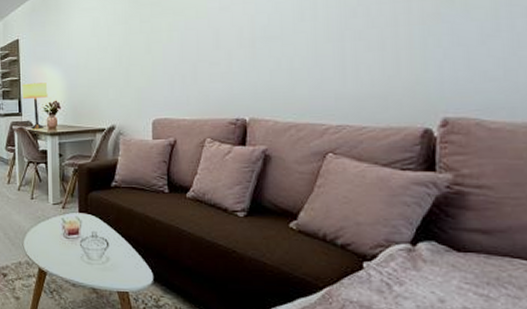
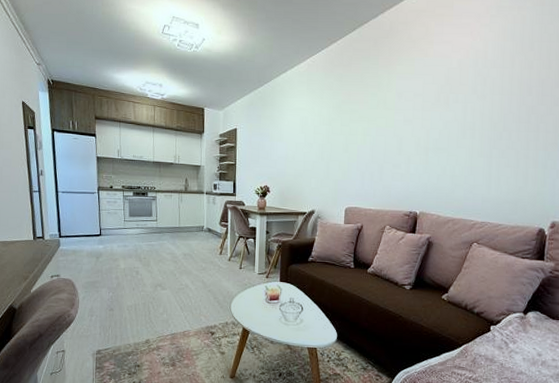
table lamp: present [22,82,48,130] -> none [237,168,260,209]

